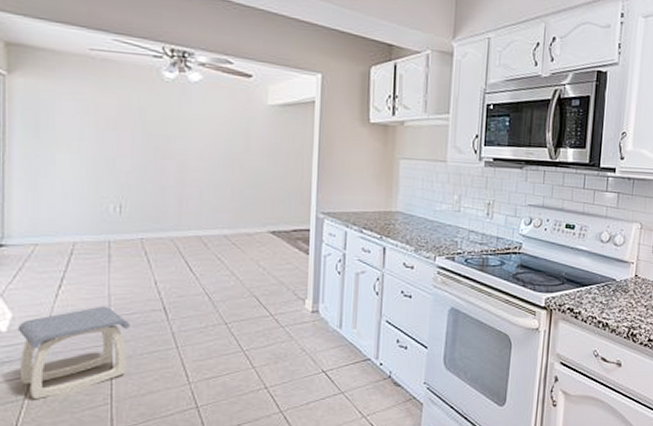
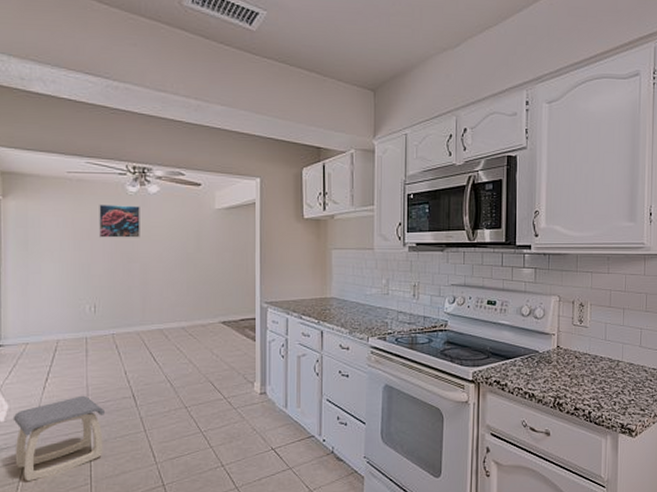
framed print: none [128,89,178,132] -> present [99,204,140,238]

